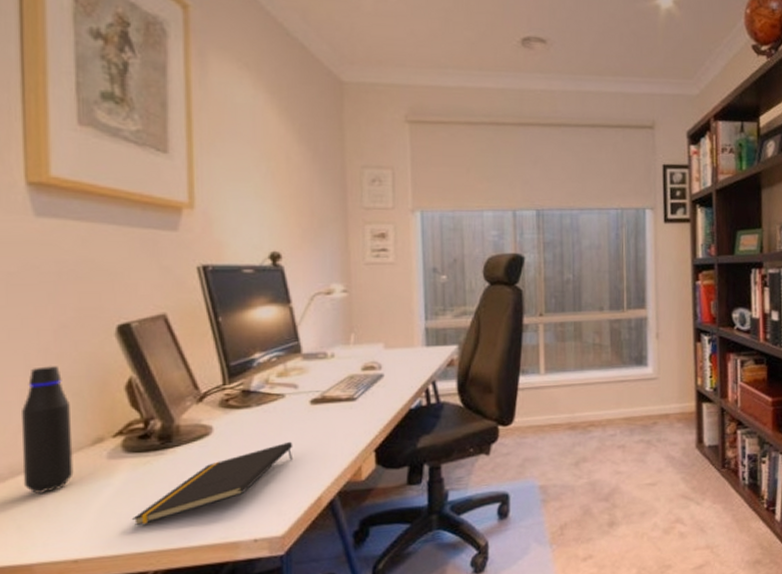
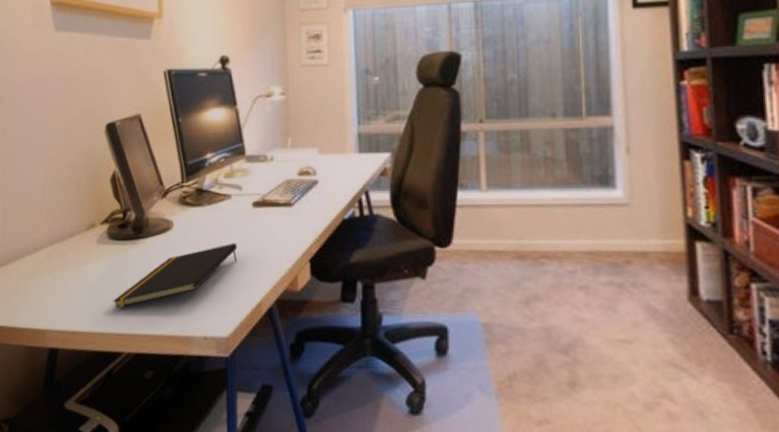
water bottle: present [21,366,74,493] -> none [42,158,74,268]

